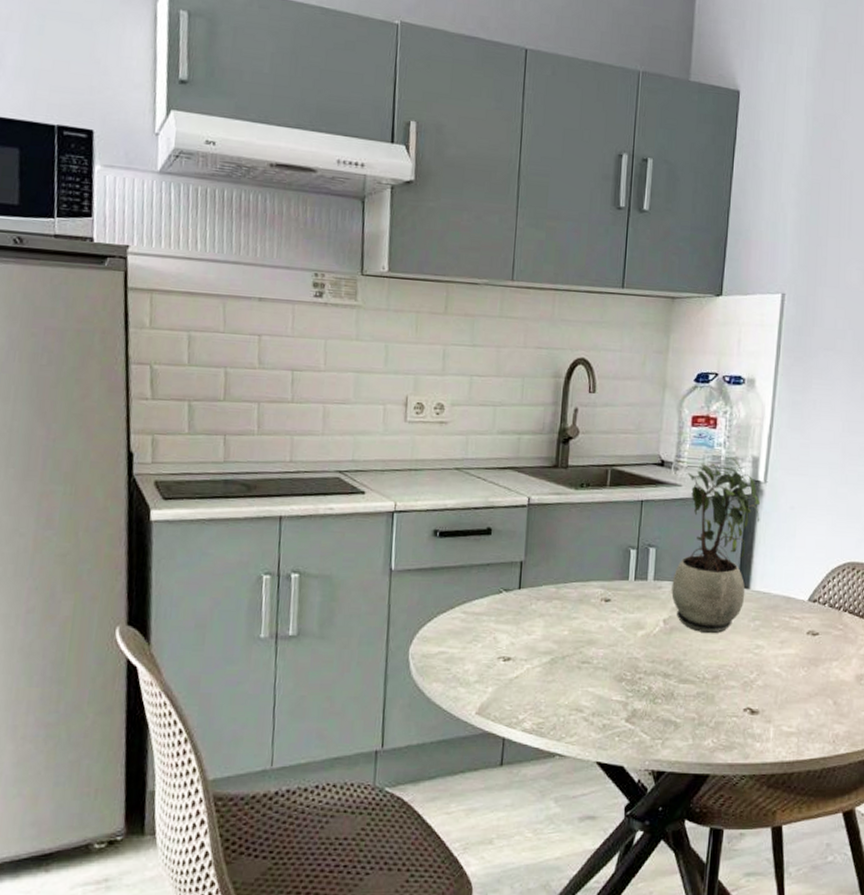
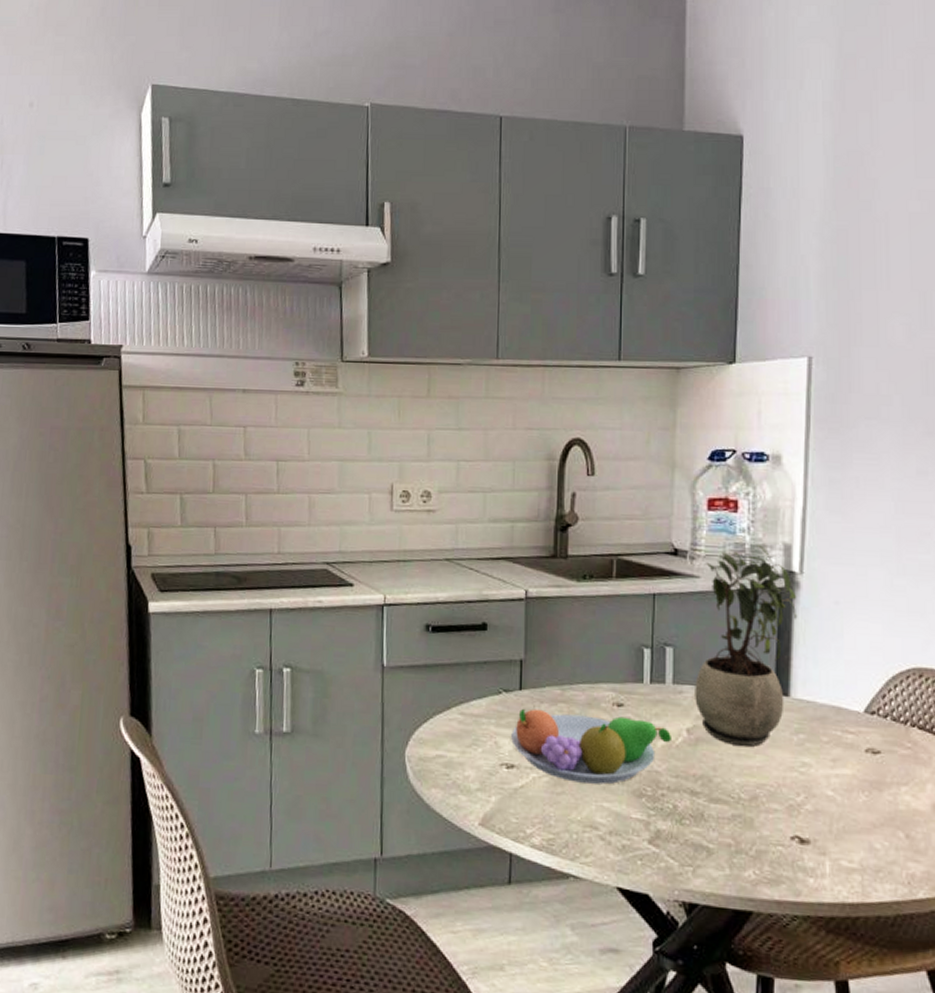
fruit bowl: none [509,606,650,672] -> present [511,709,671,785]

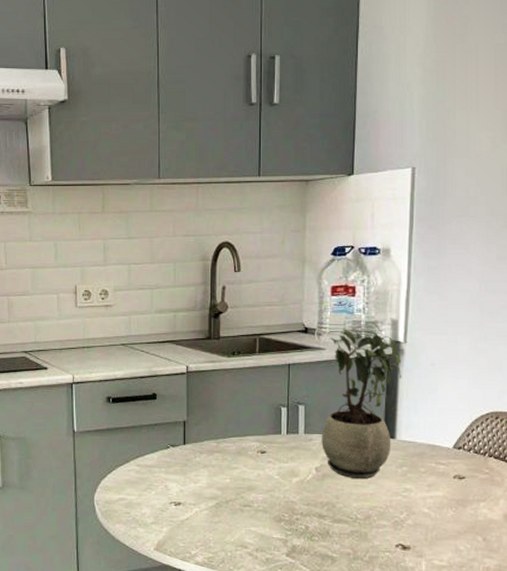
fruit bowl: present [511,709,671,785] -> none [178,459,303,514]

